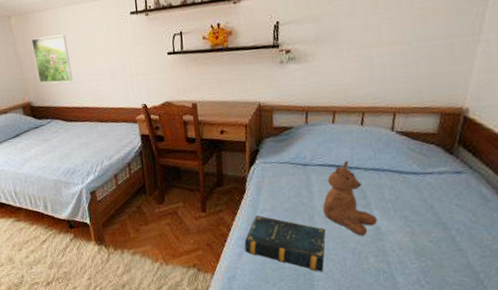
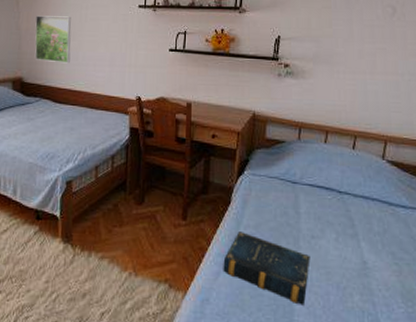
teddy bear: present [323,161,377,236] -> none [309,184,364,269]

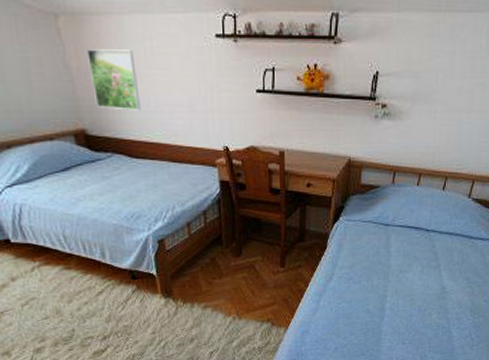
book: present [223,232,310,306] -> none [320,272,398,327]

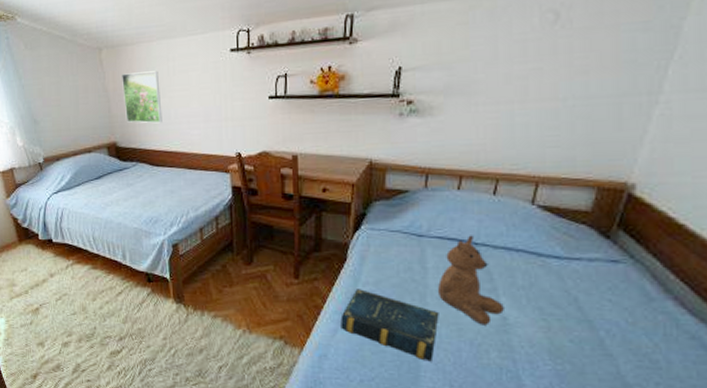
book: none [320,272,398,327] -> present [340,289,439,362]
teddy bear: none [398,223,444,295] -> present [438,235,504,326]

